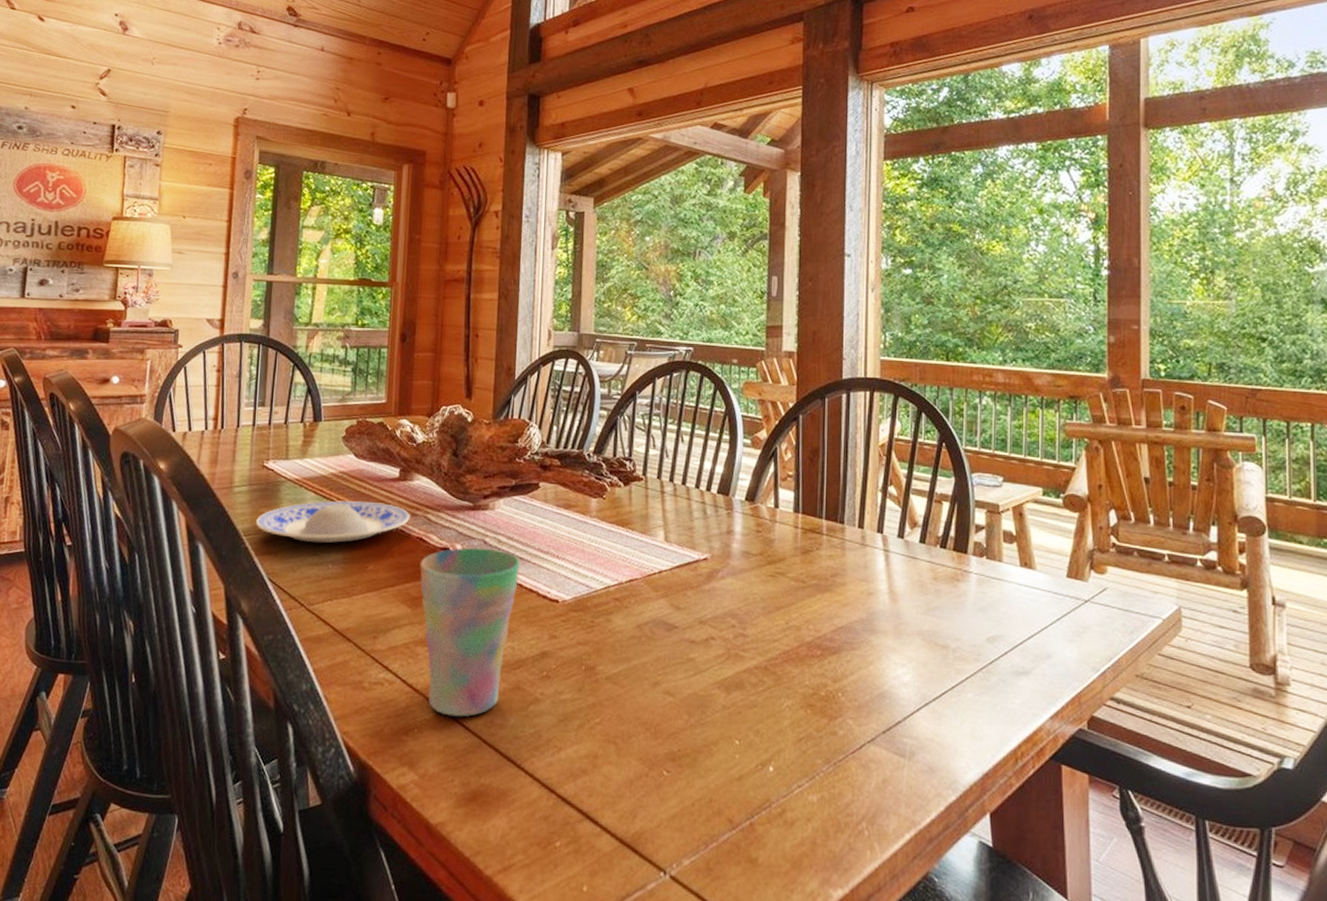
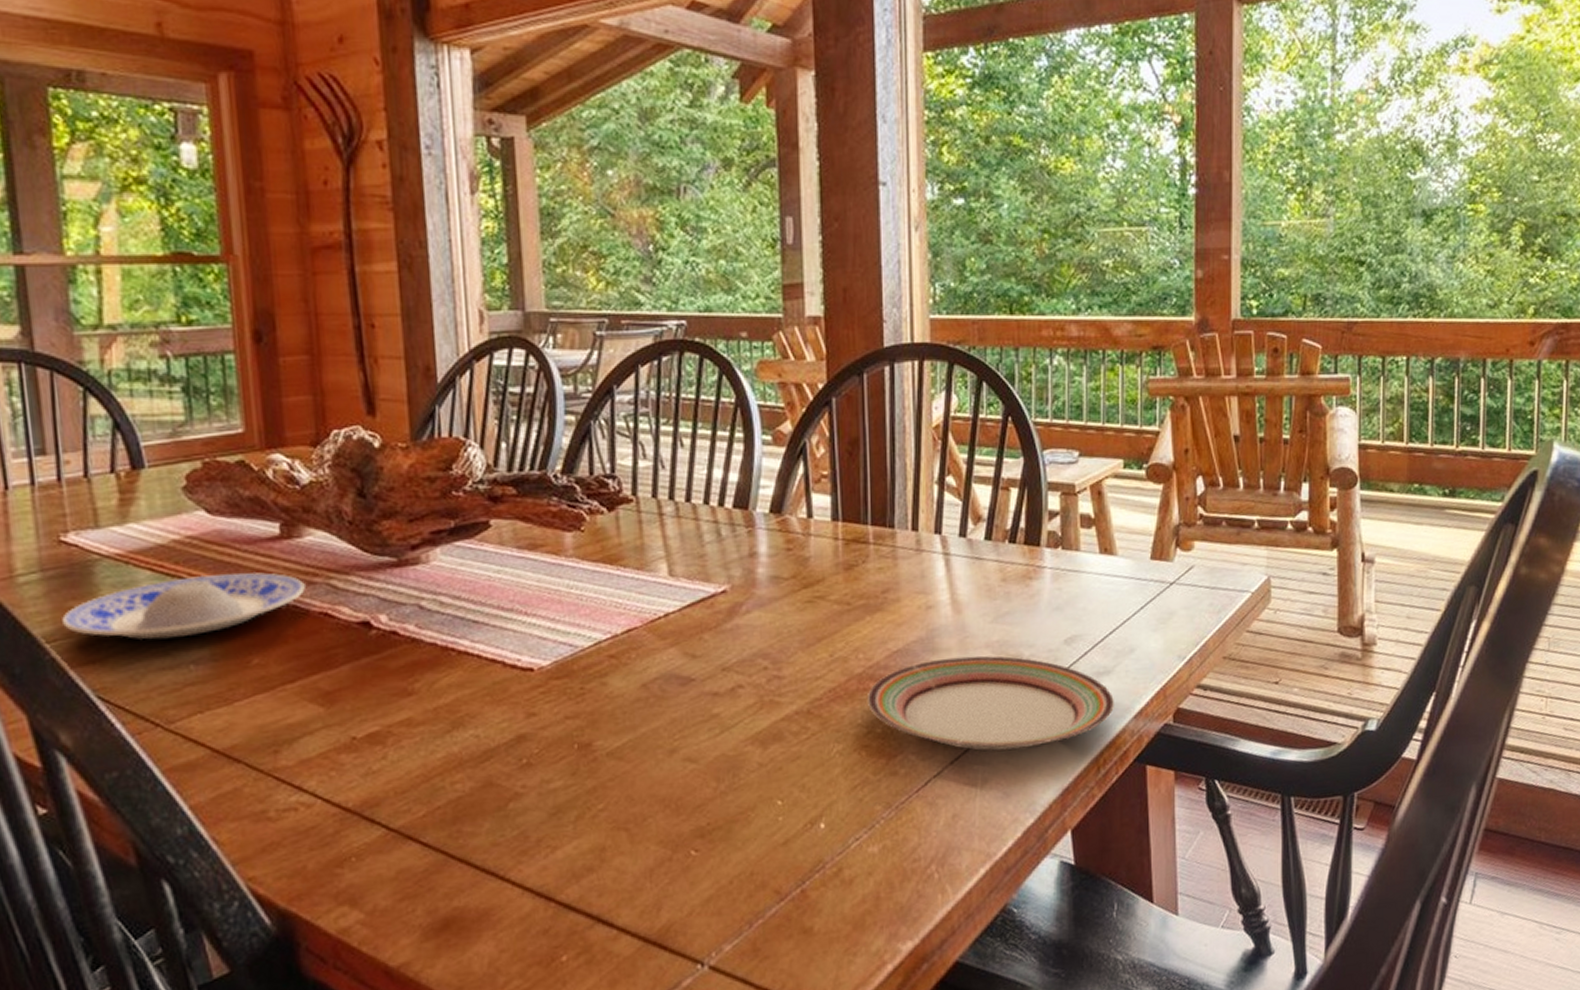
cup: present [420,547,520,717] -> none [328,614,475,834]
plate: none [815,639,1032,731] -> present [868,655,1114,751]

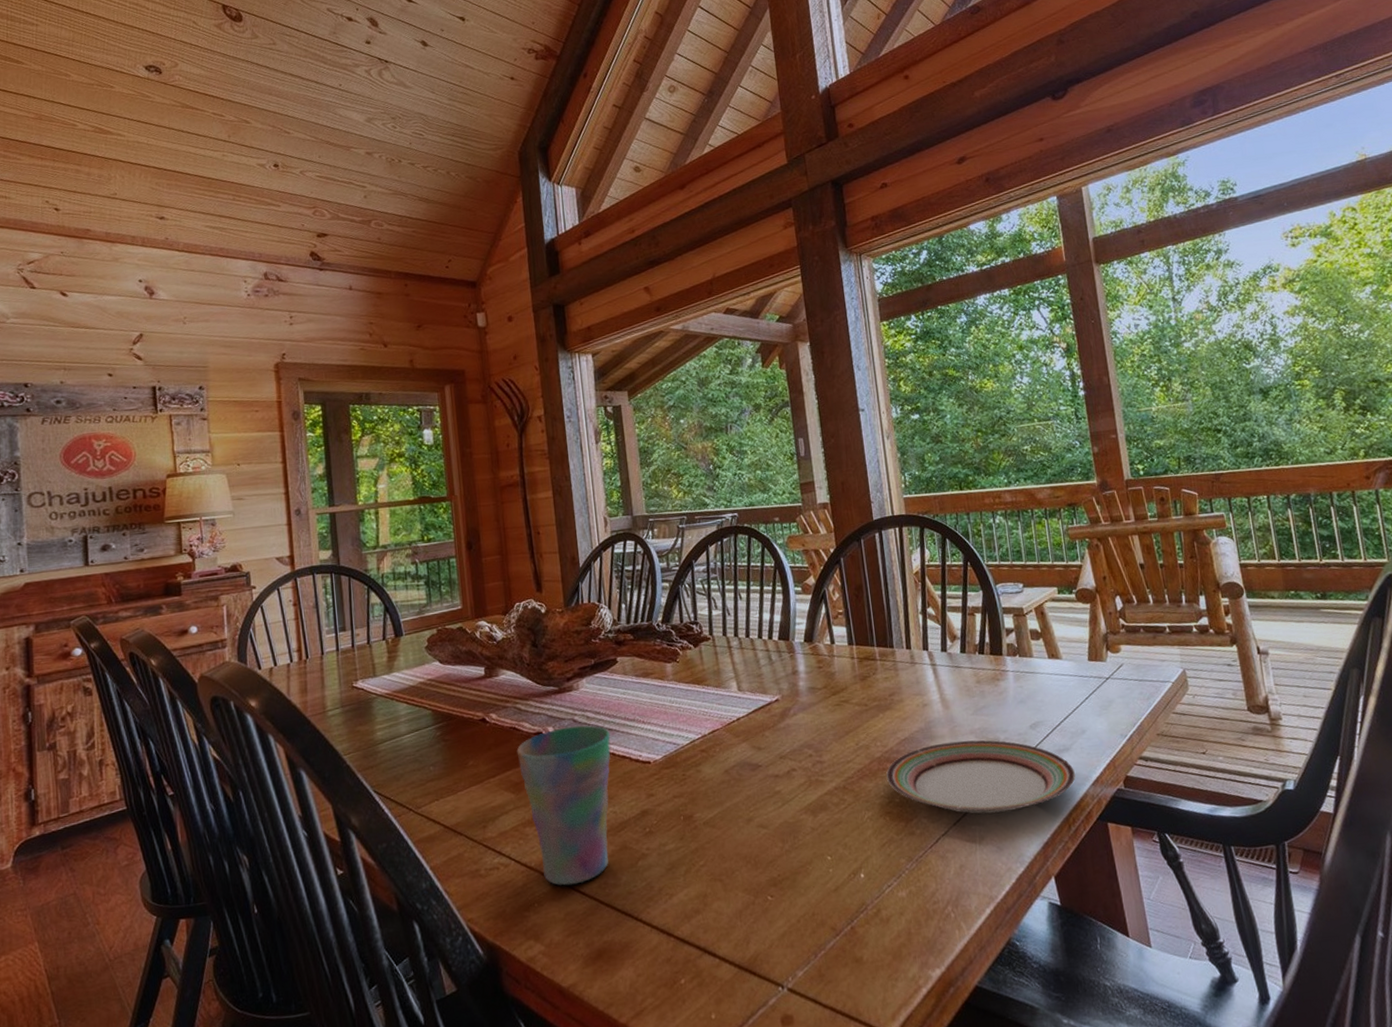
plate: present [62,572,305,640] -> none [354,701,501,751]
cup: none [328,614,475,834] -> present [516,725,611,886]

